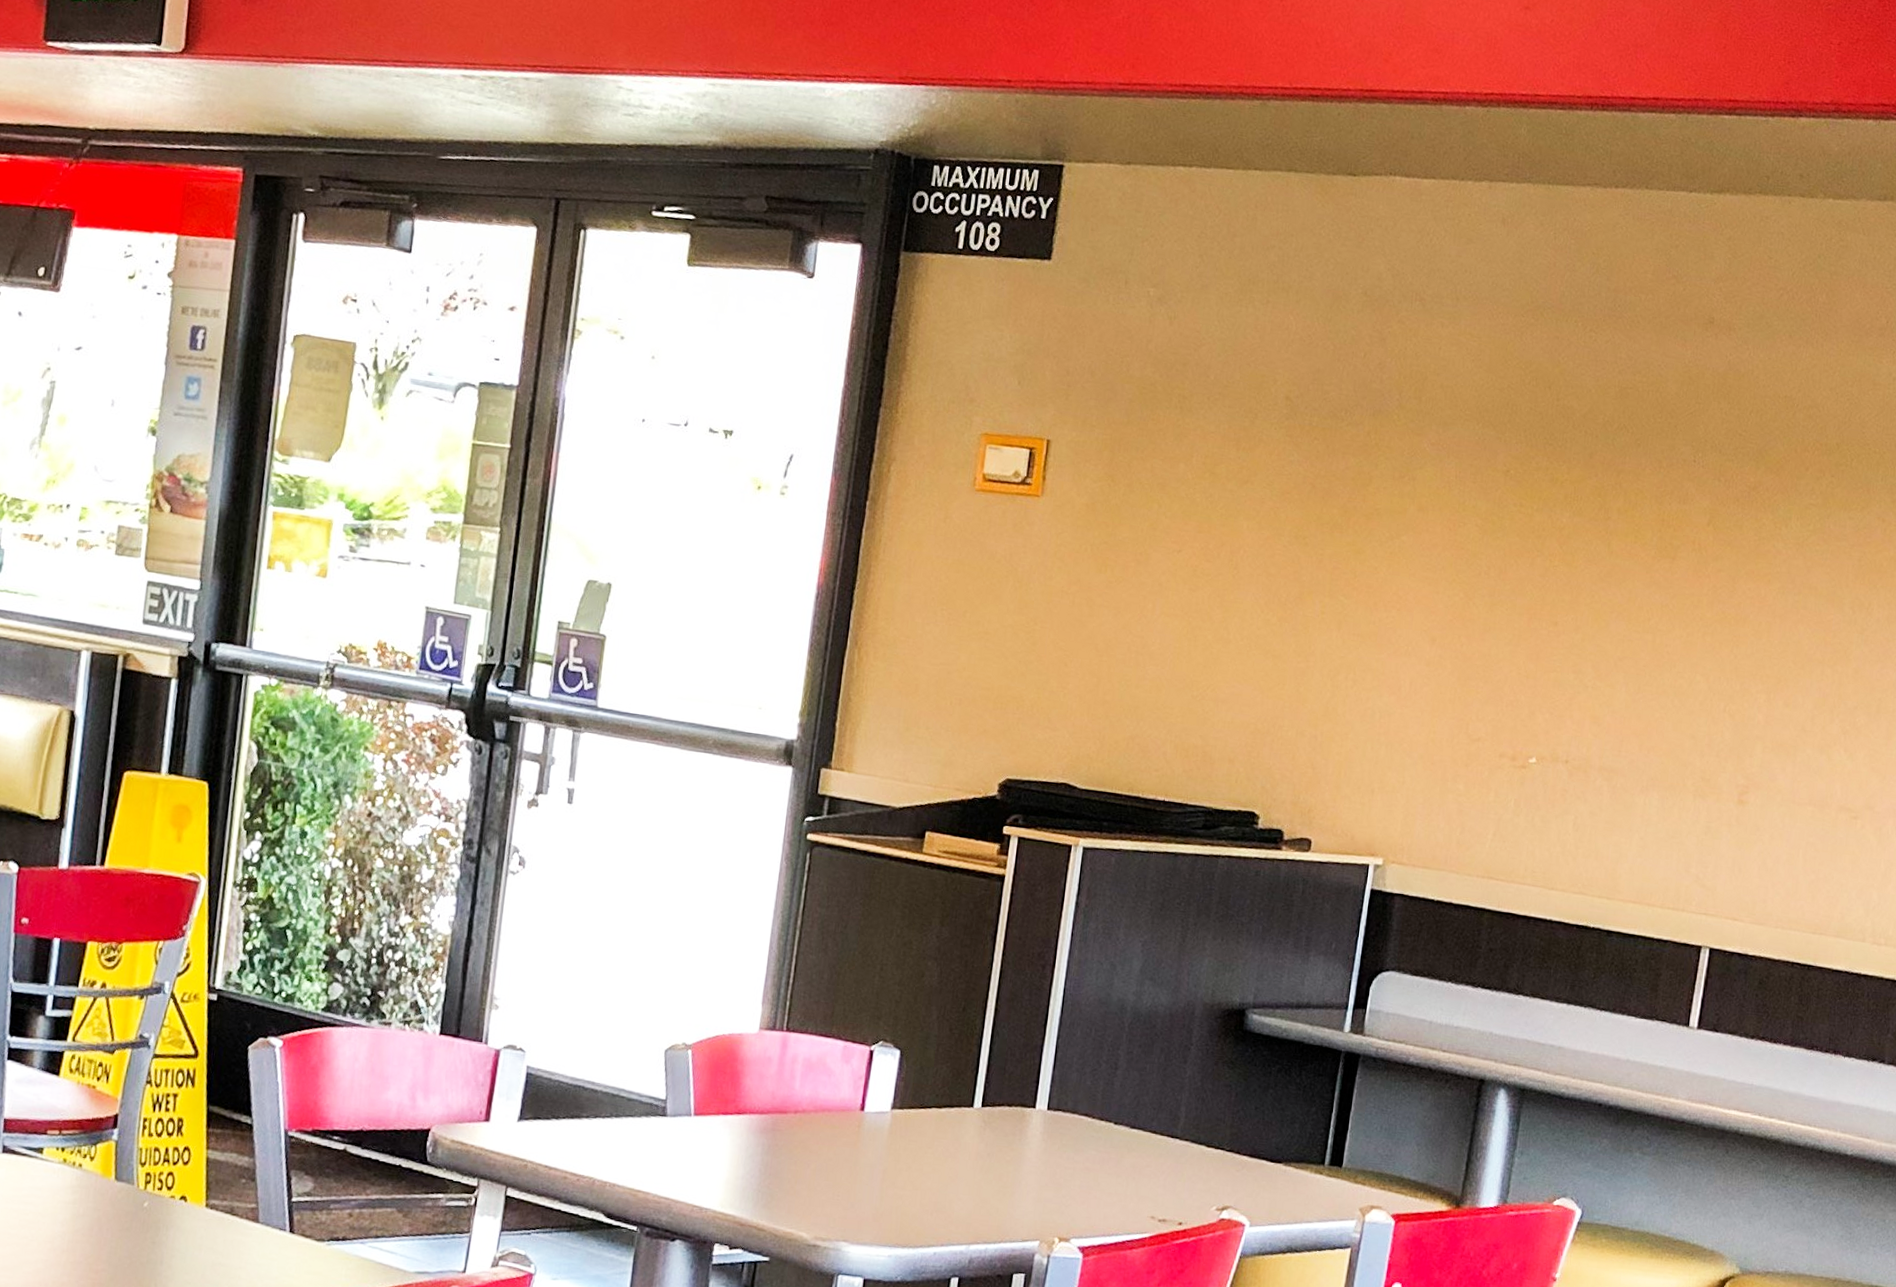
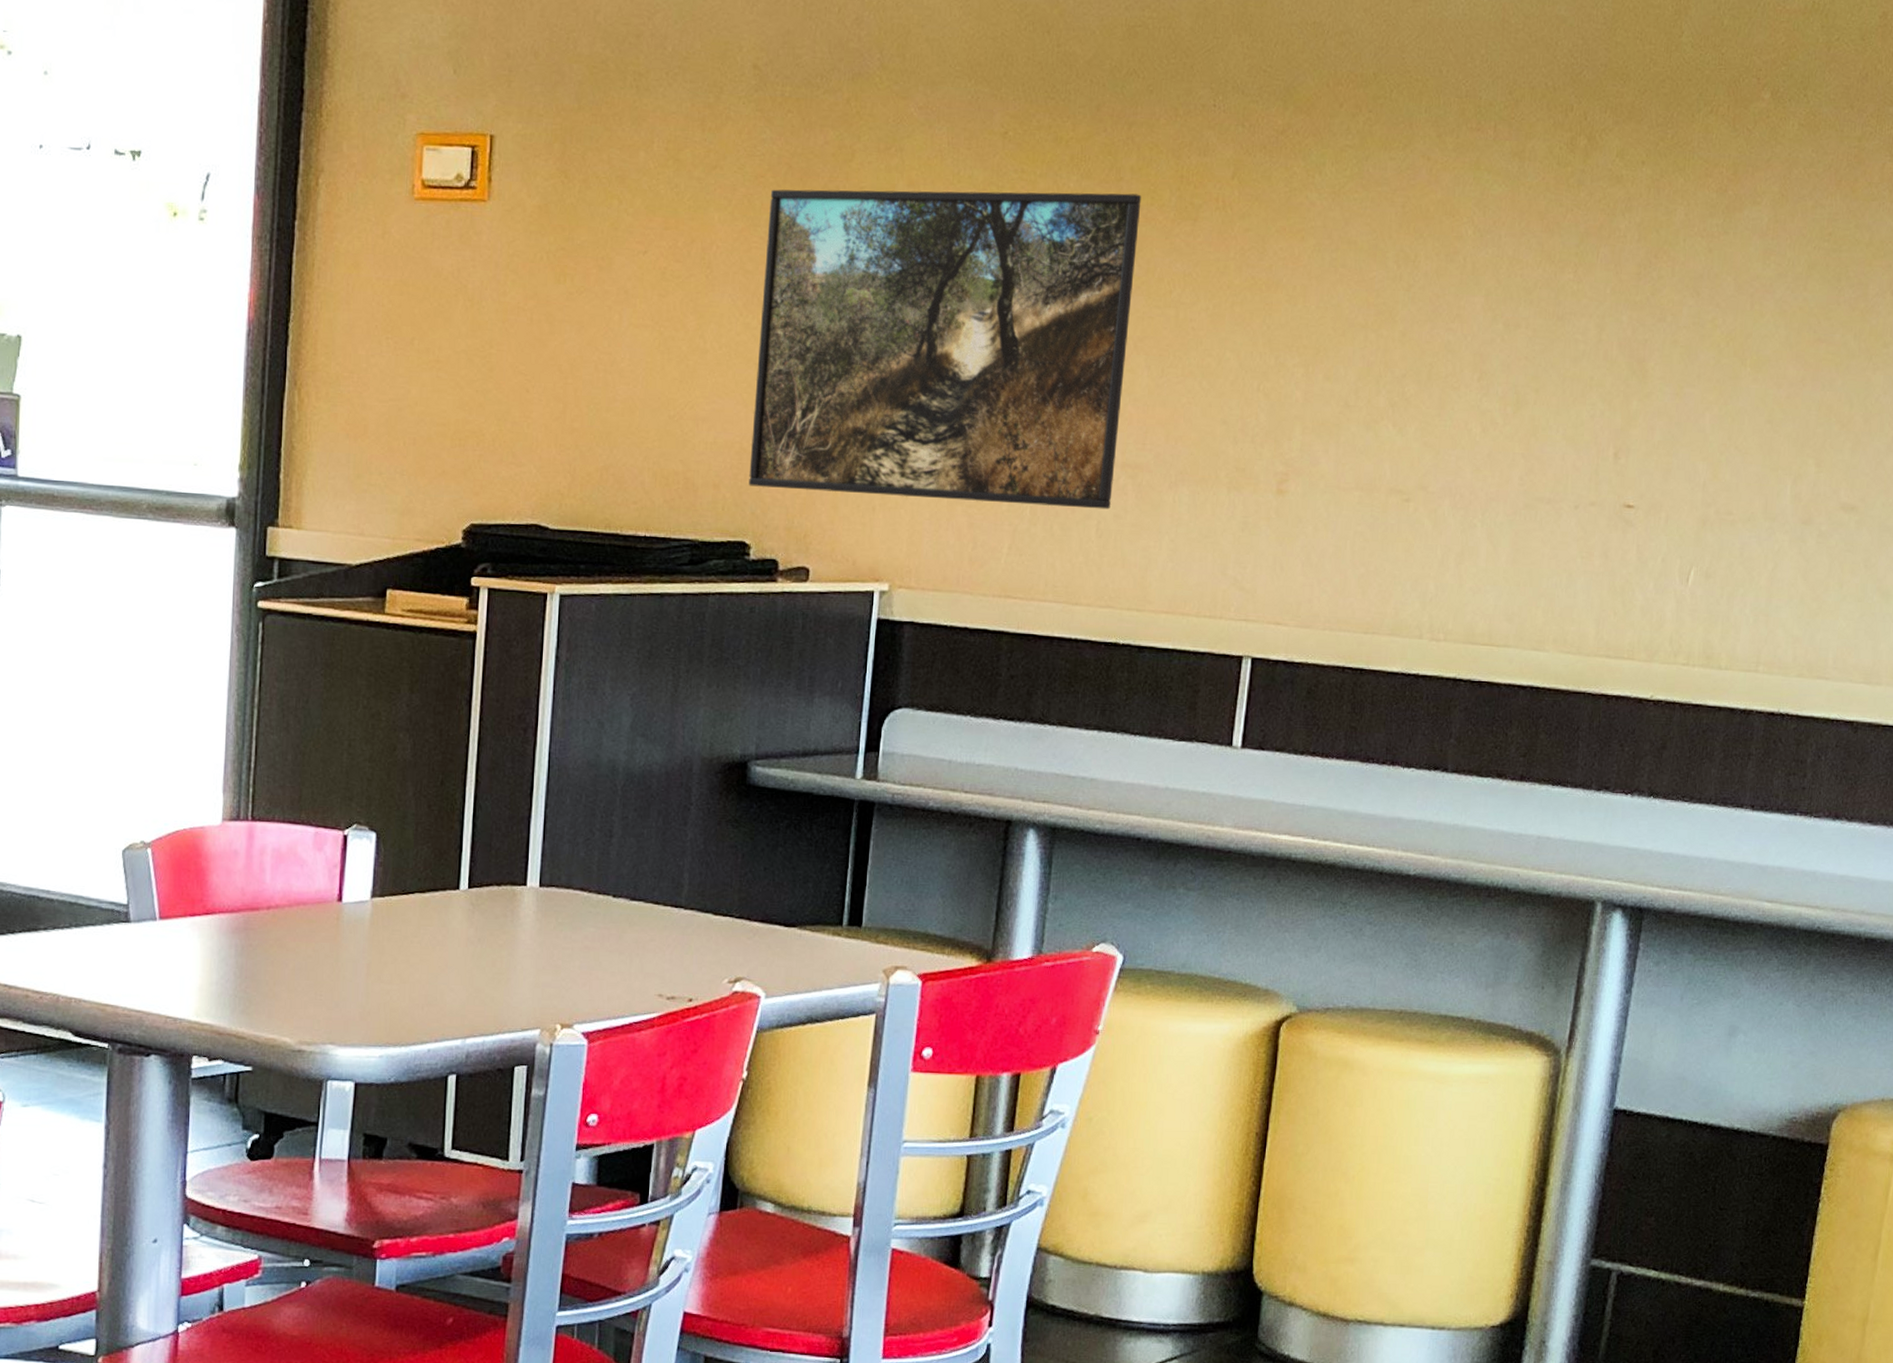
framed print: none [1261,505,1627,807] -> present [749,189,1142,510]

